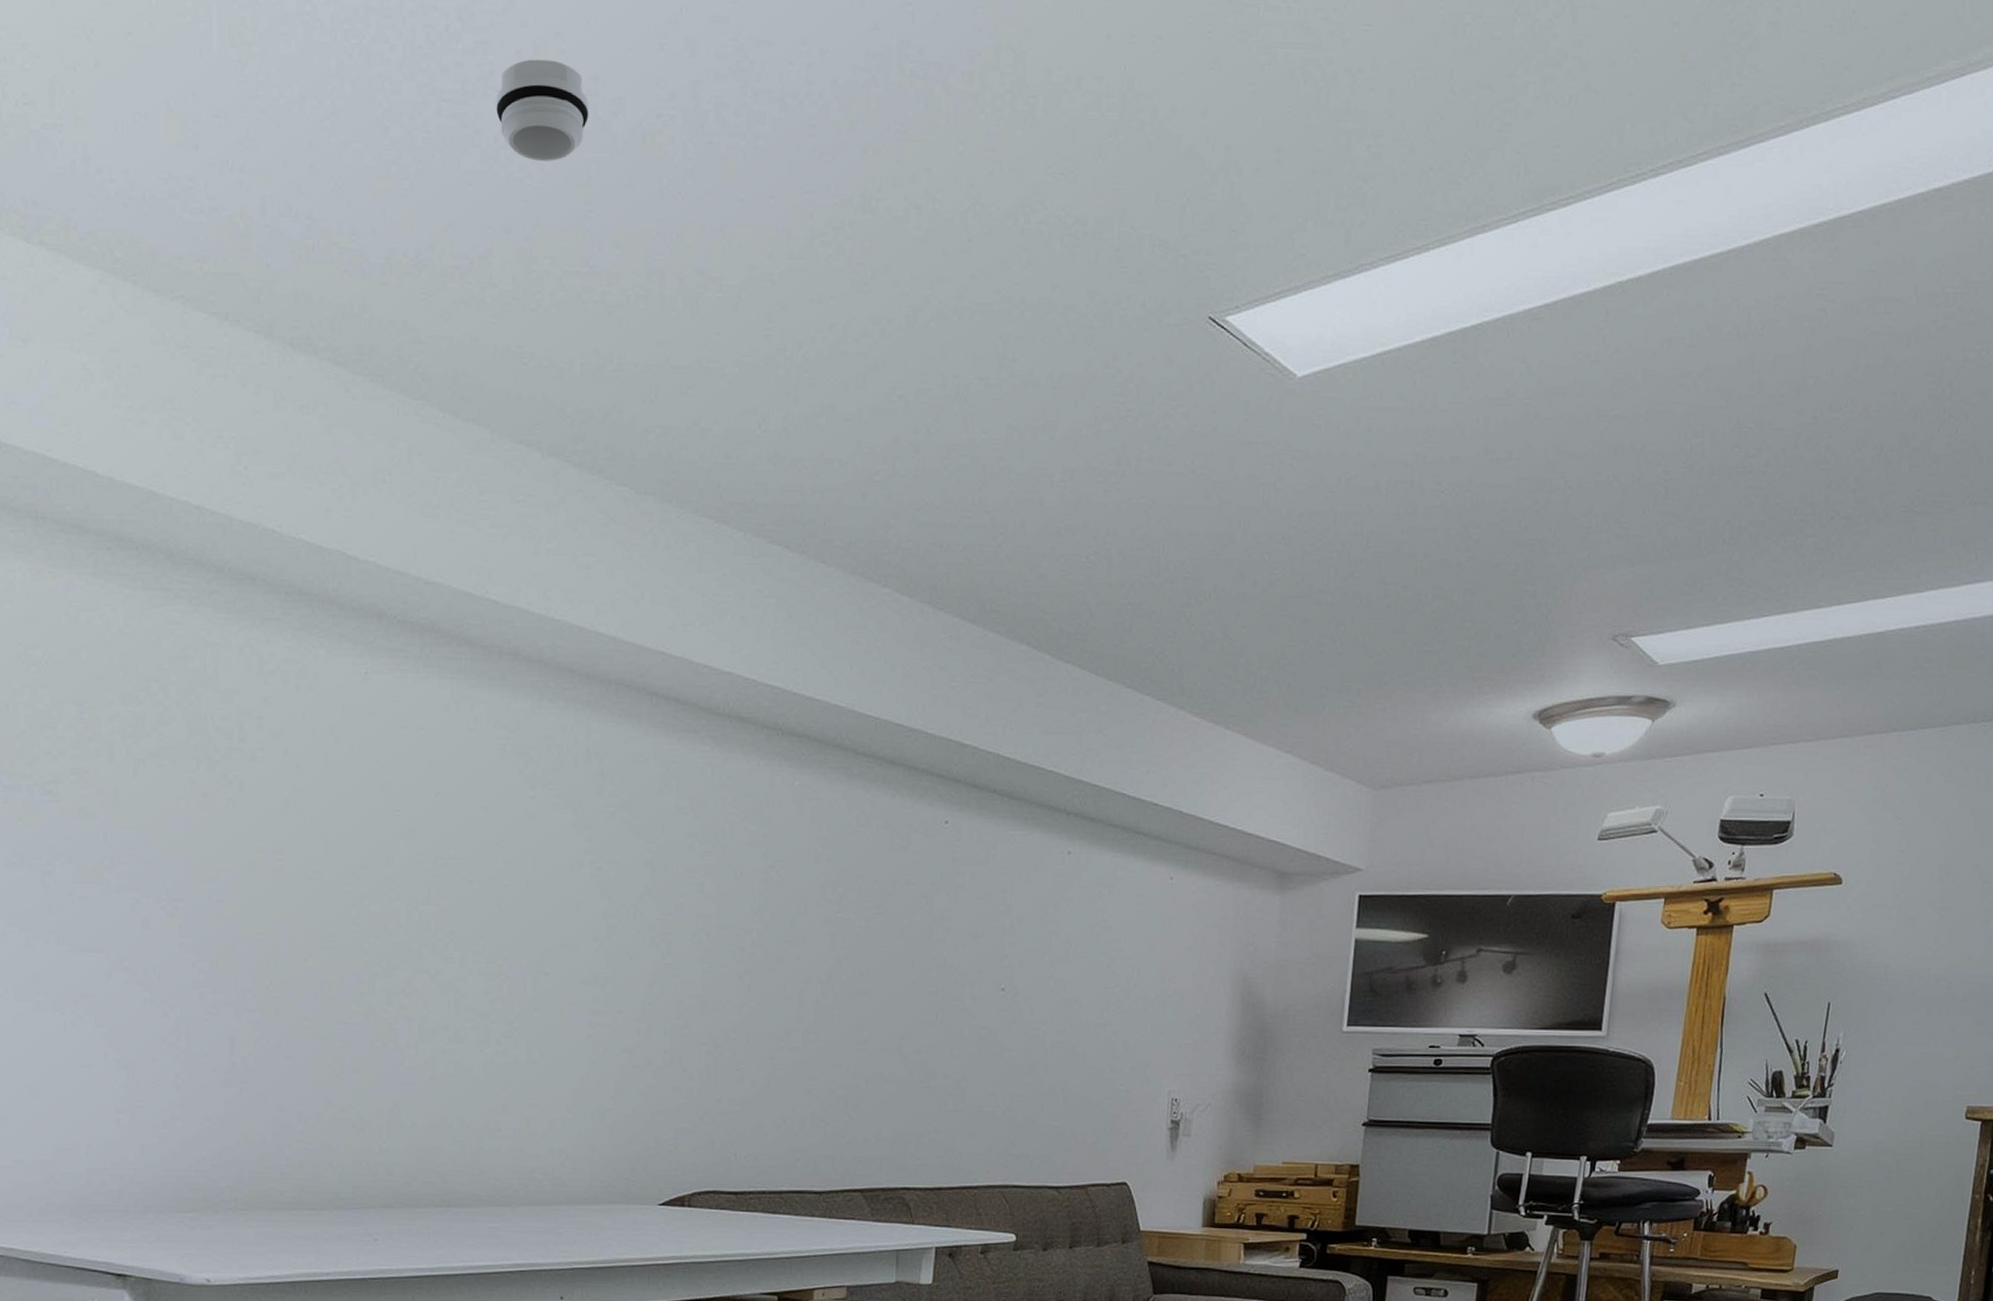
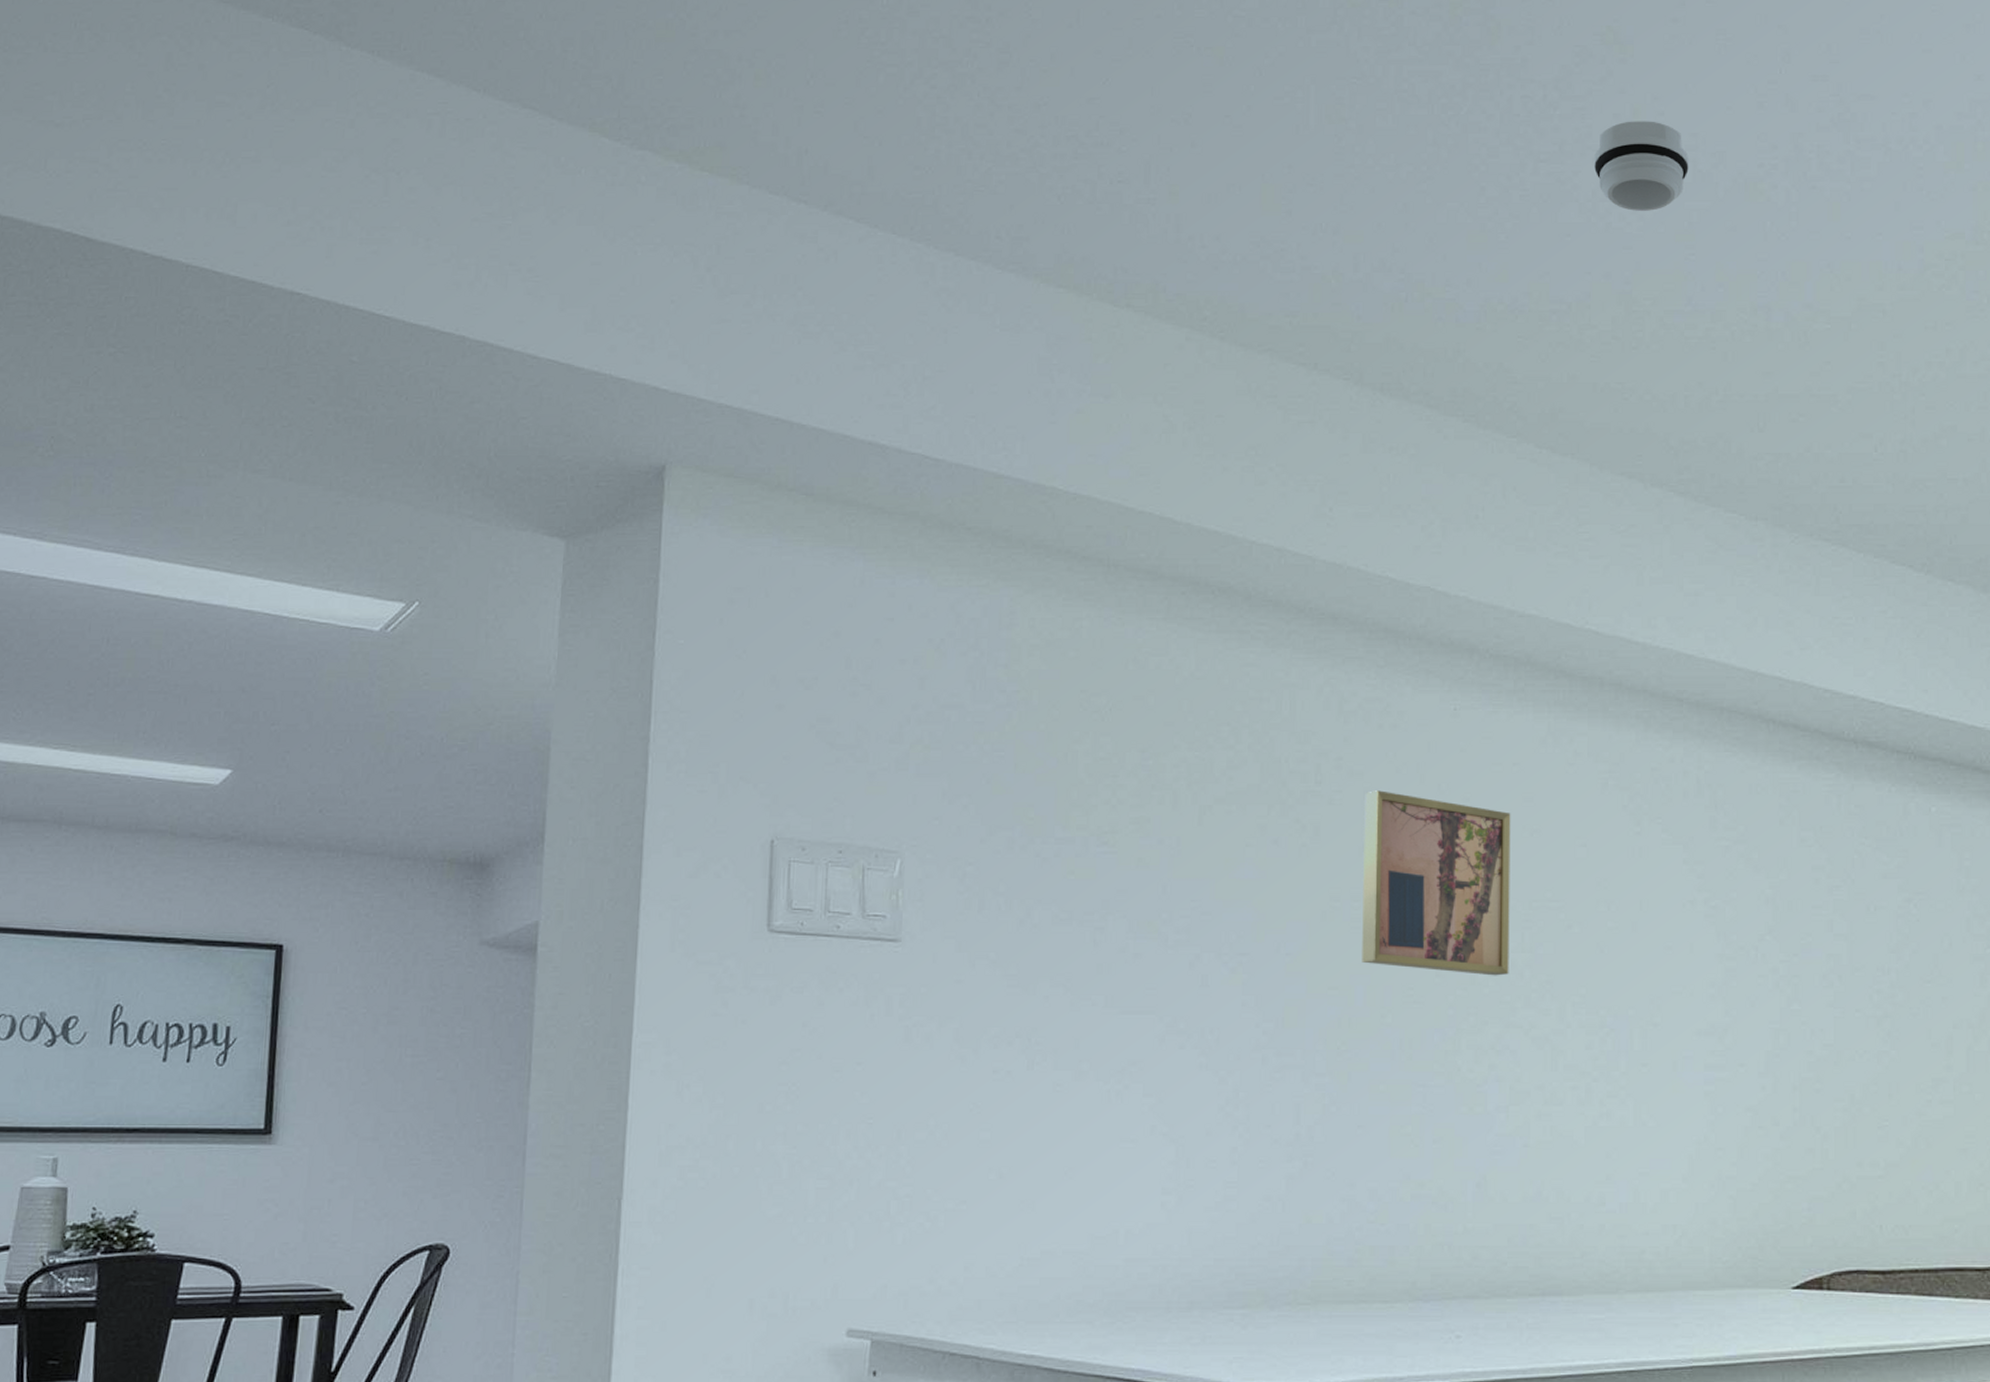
wall art: none [285,749,418,926] -> present [1362,790,1511,976]

